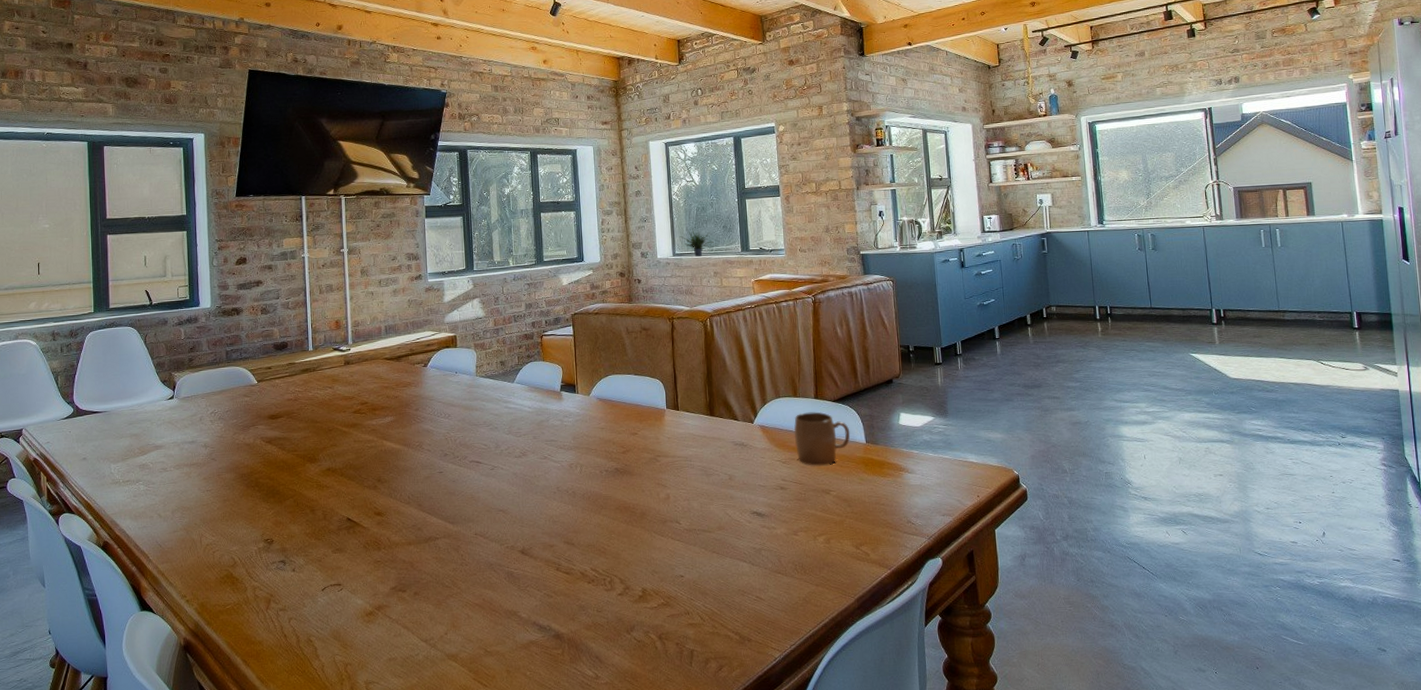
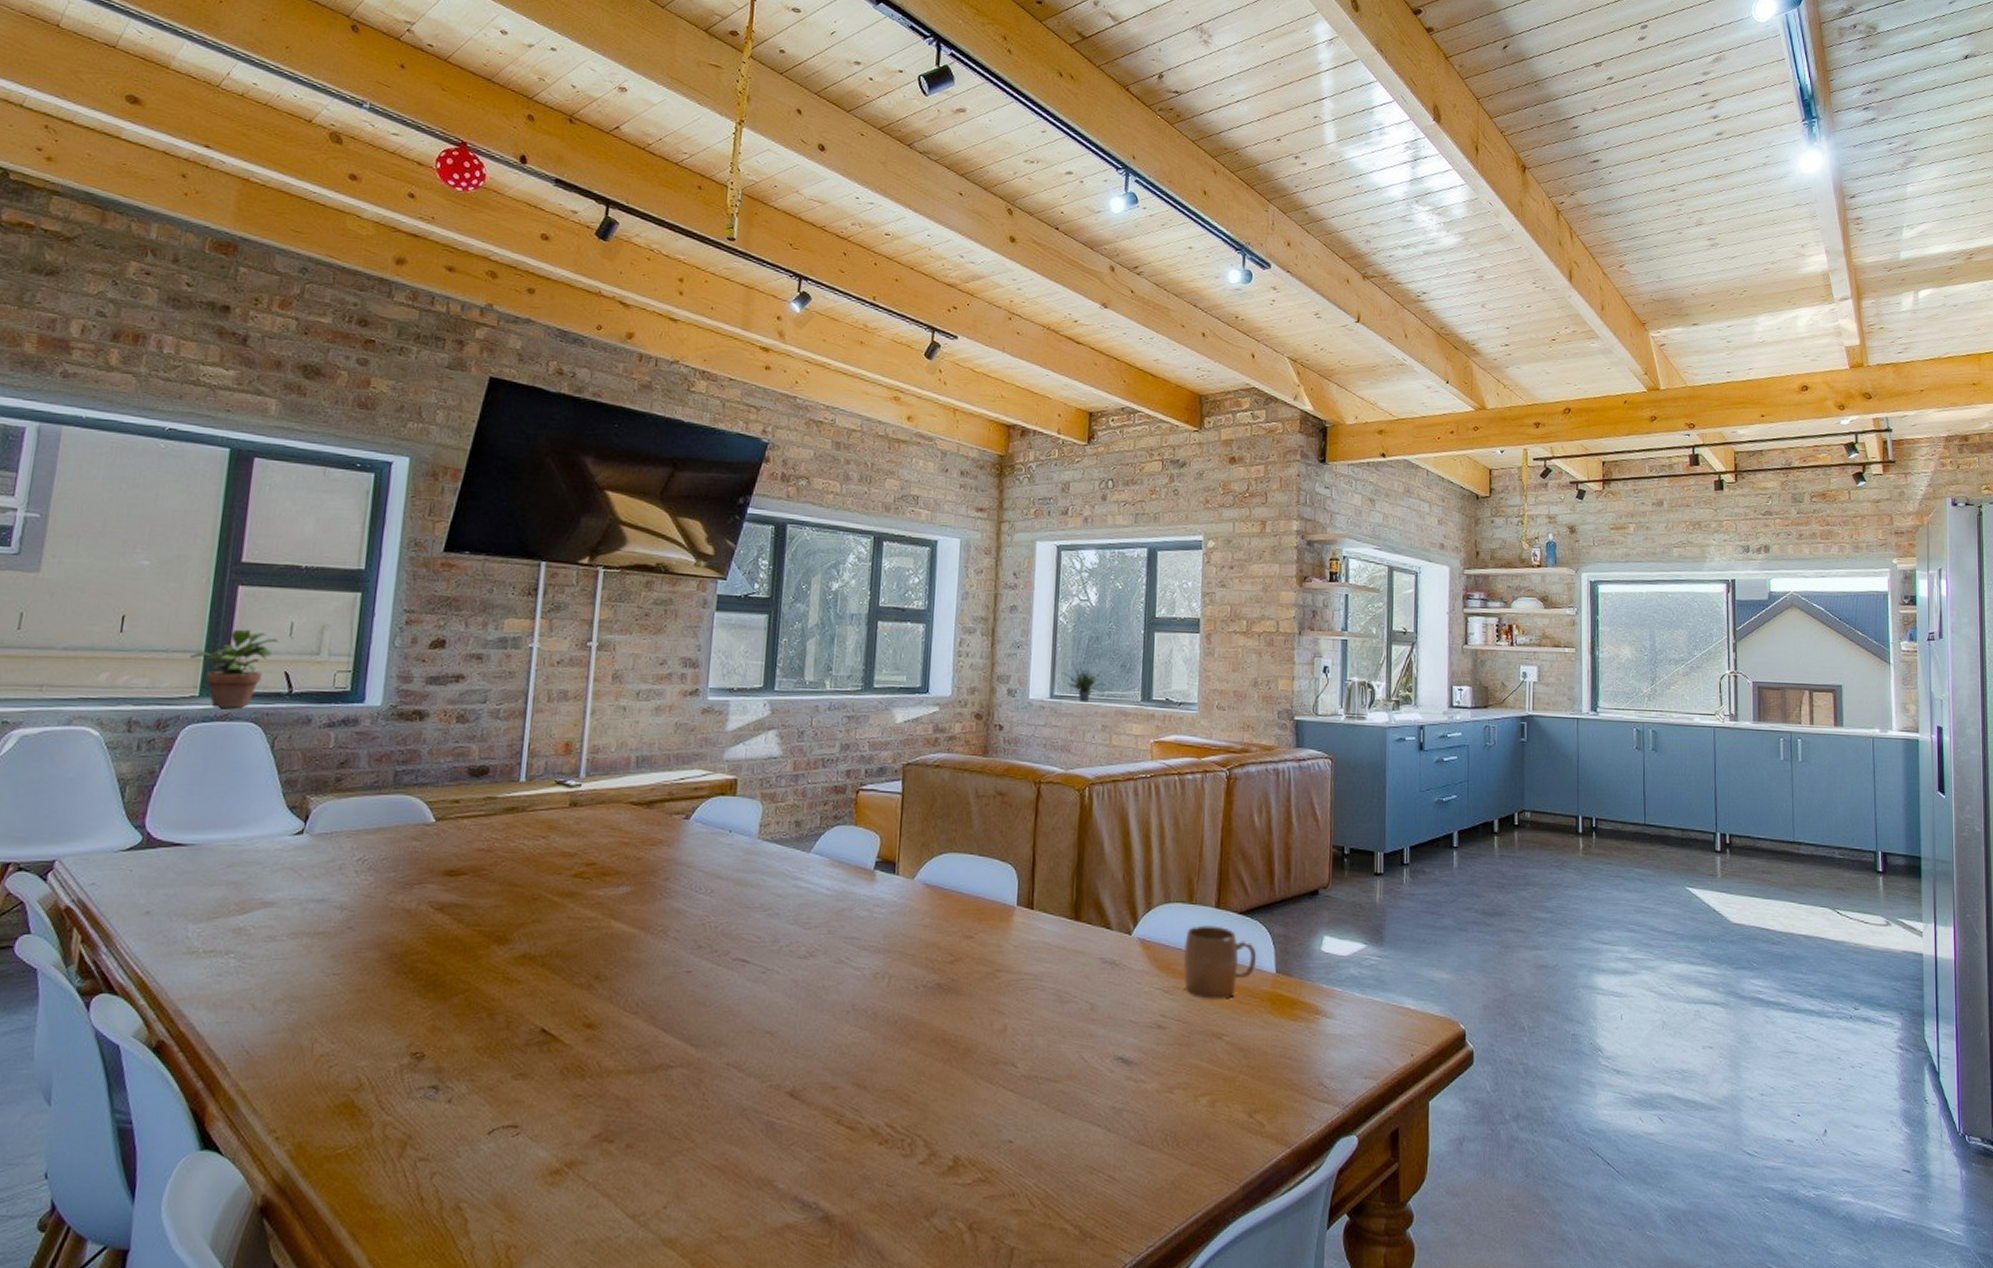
potted plant: none [84,264,139,319] -> present [190,629,279,708]

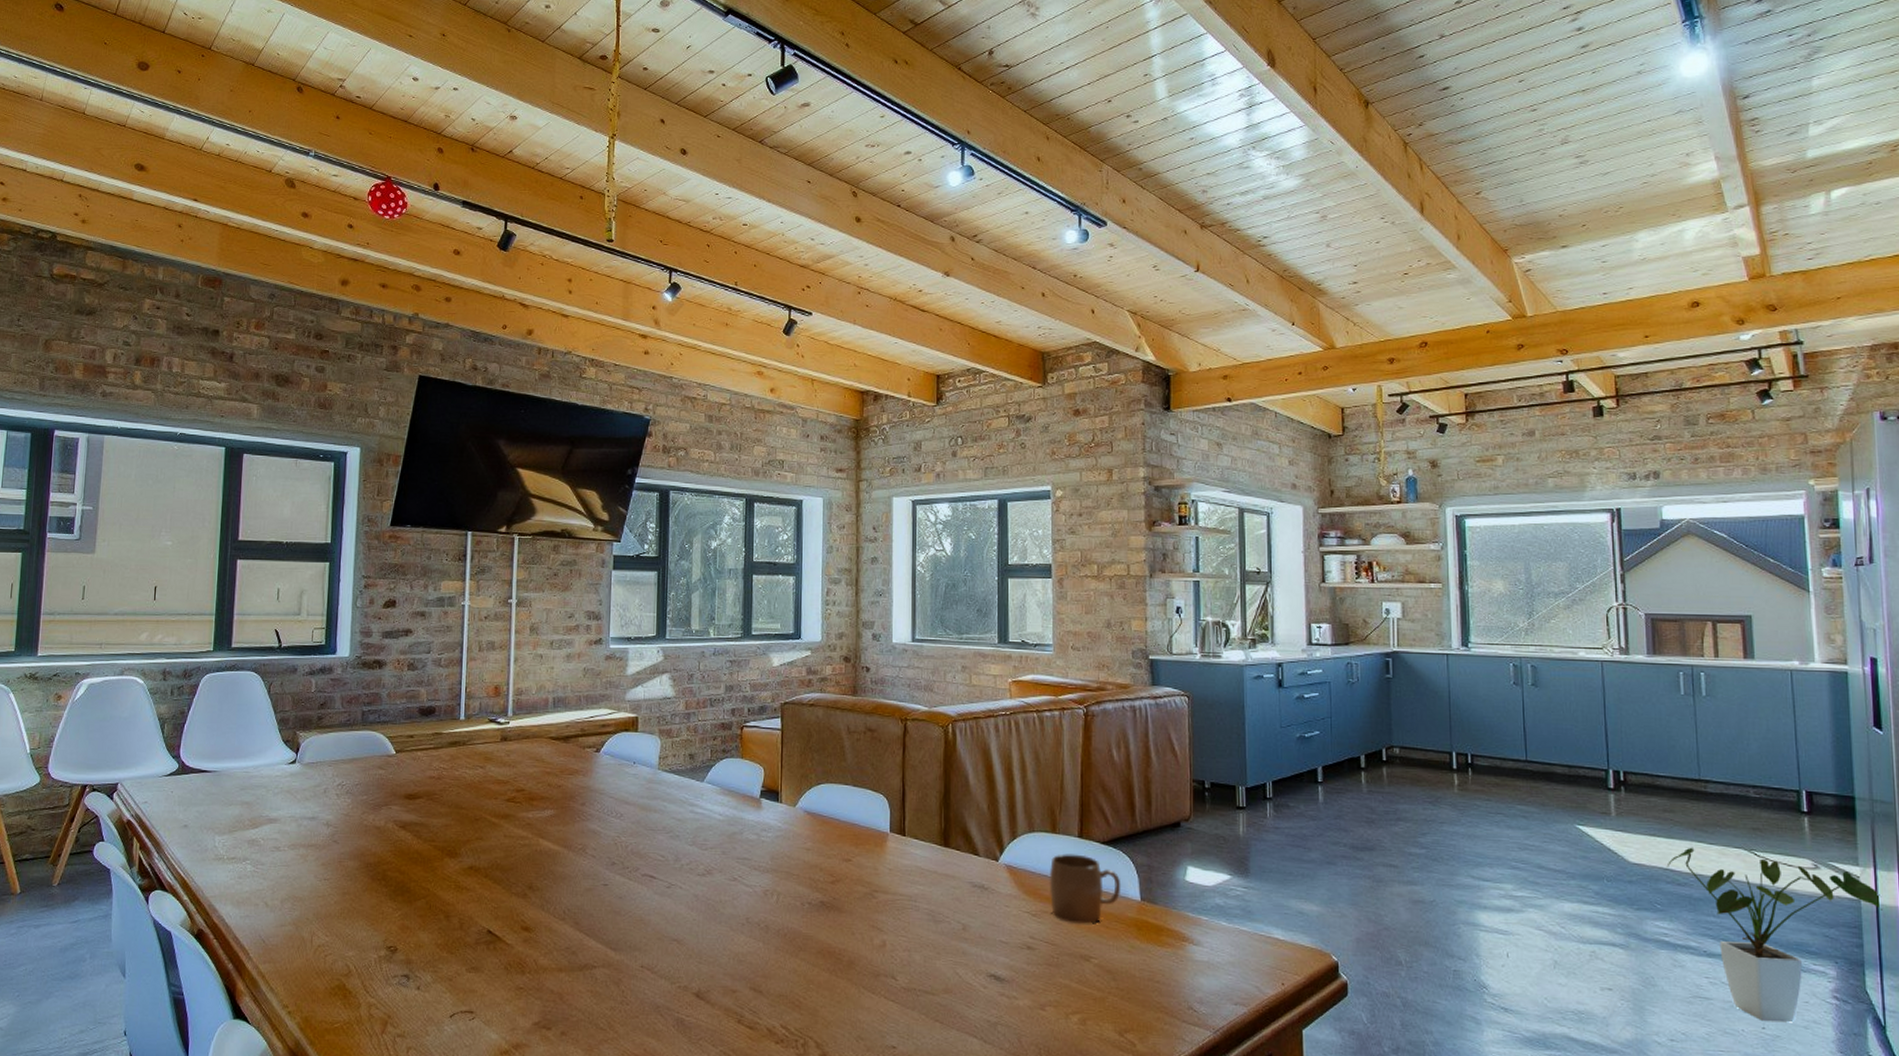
potted plant: present [190,629,279,708] -> none [205,595,269,660]
potted plant: present [1062,661,1106,702] -> none [922,607,964,645]
house plant: none [1763,907,1940,1073] -> present [1666,847,1882,1023]

